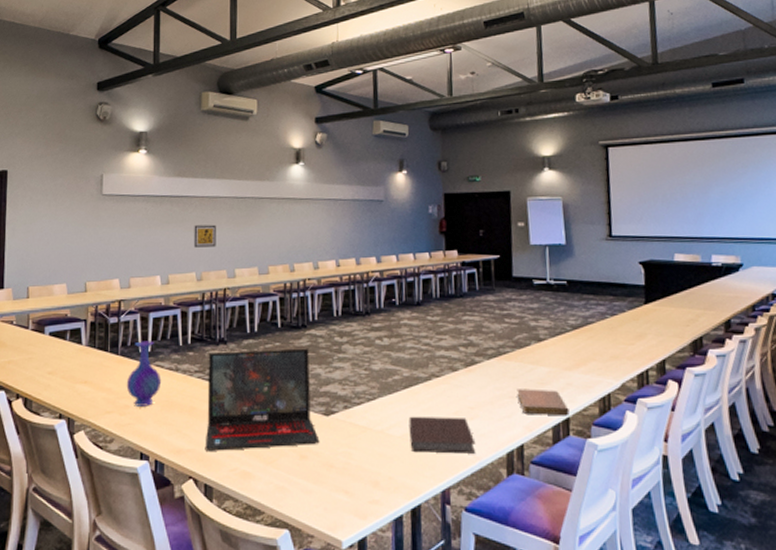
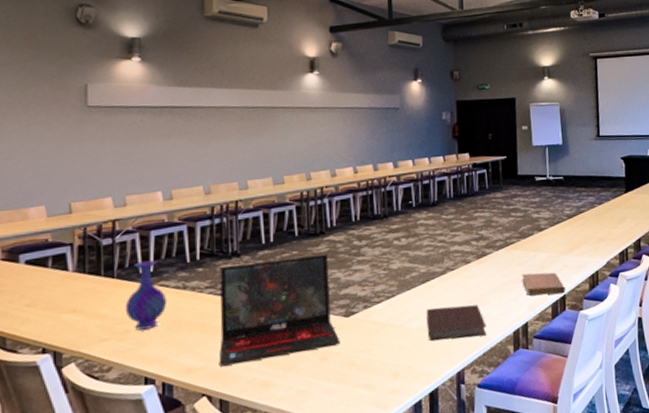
wall art: present [194,224,216,248] -> none [200,135,226,160]

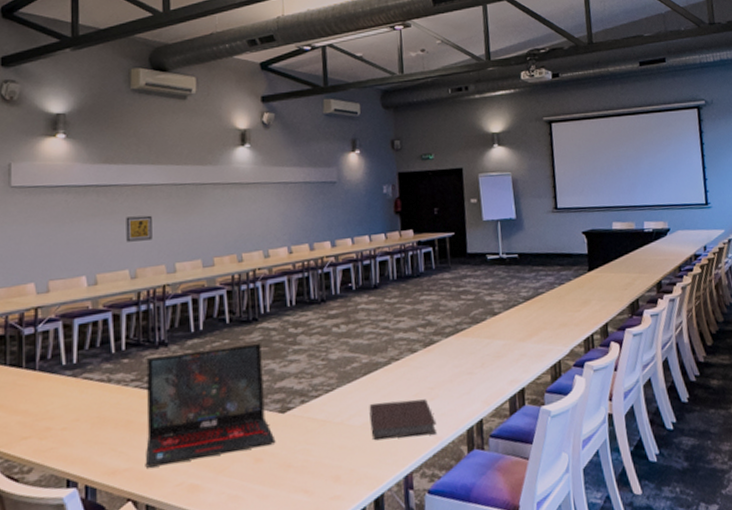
vase: present [125,260,167,330] -> none [47,350,91,428]
wall art: none [200,135,226,160] -> present [126,215,153,242]
notebook: present [522,272,566,296] -> none [474,362,524,389]

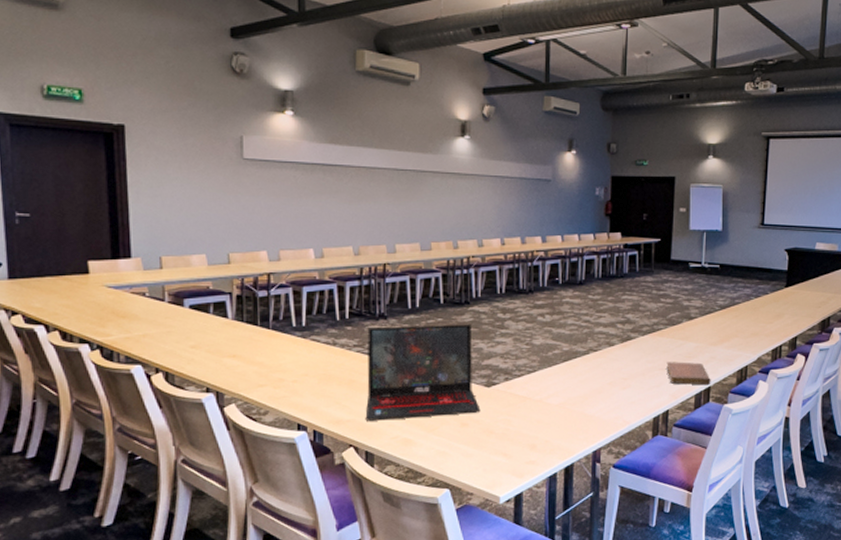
wall art: present [126,215,153,242] -> none [350,197,375,221]
notebook: present [369,399,437,440] -> none [566,386,626,419]
notebook: none [474,362,524,389] -> present [666,362,711,386]

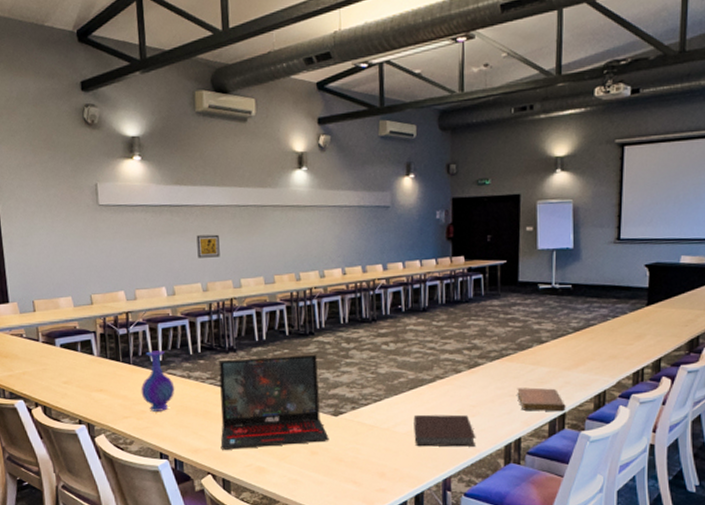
vase: none [279,315,318,380] -> present [141,350,175,412]
wall art: none [350,197,375,221] -> present [196,234,220,258]
notebook: none [566,386,626,419] -> present [413,414,476,447]

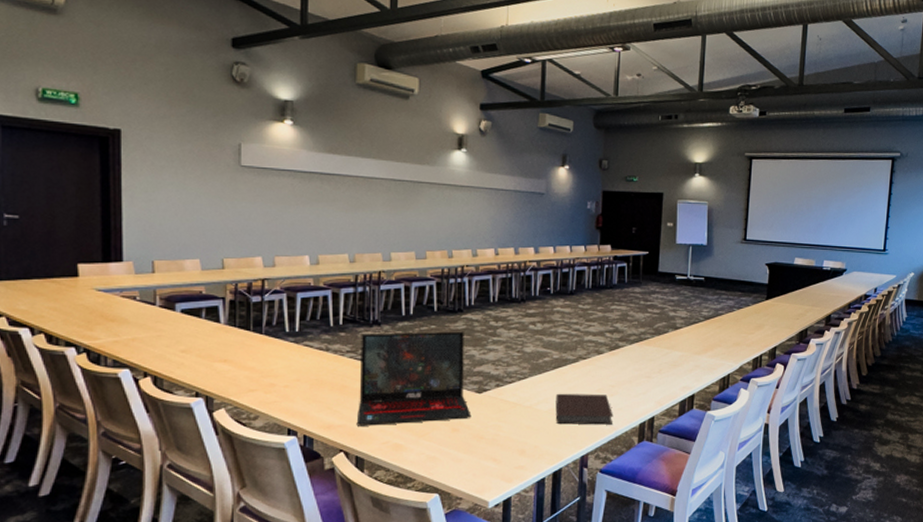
vase: present [141,350,175,412] -> none [271,321,311,385]
wall art: present [196,234,220,258] -> none [347,206,371,229]
notebook: present [517,387,566,412] -> none [653,370,695,393]

